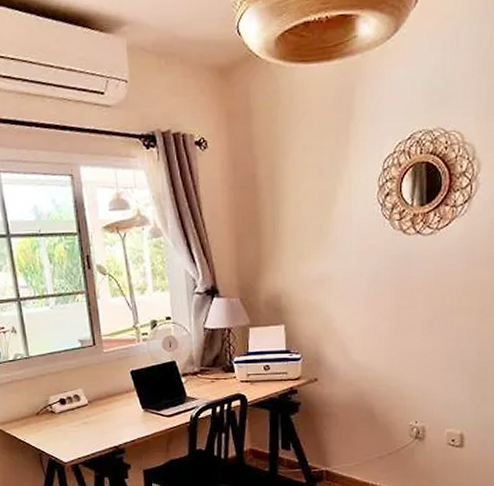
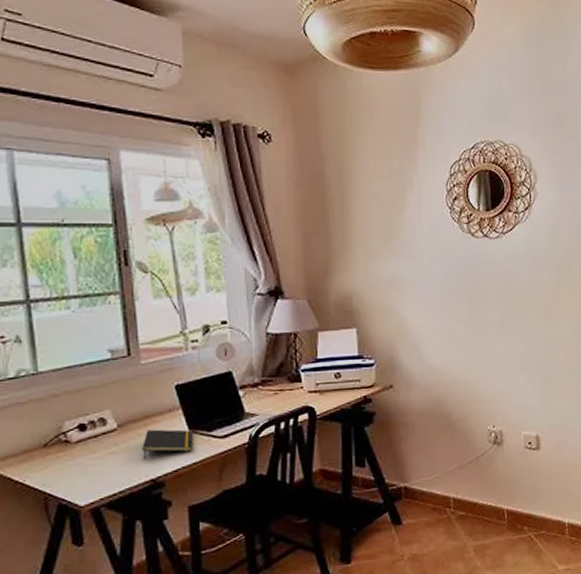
notepad: none [106,406,146,430] -> present [141,429,193,459]

